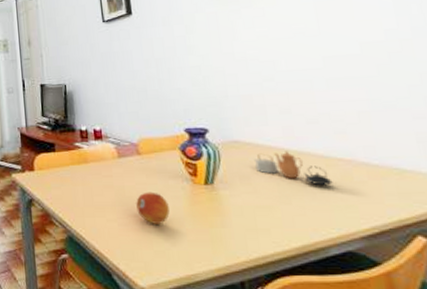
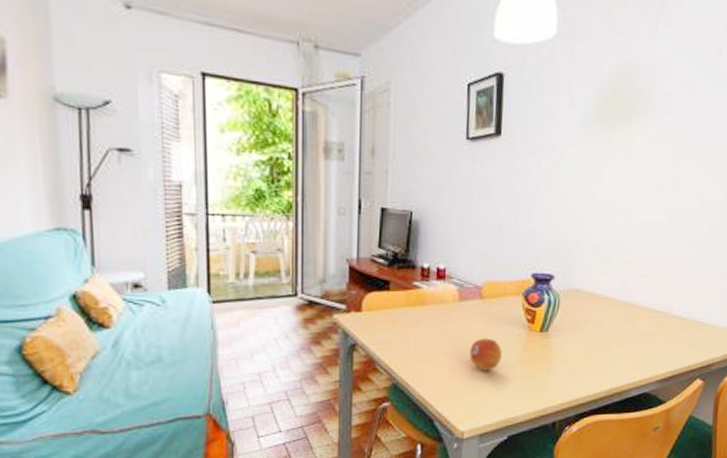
teapot: present [255,151,333,186] -> none [588,302,648,335]

